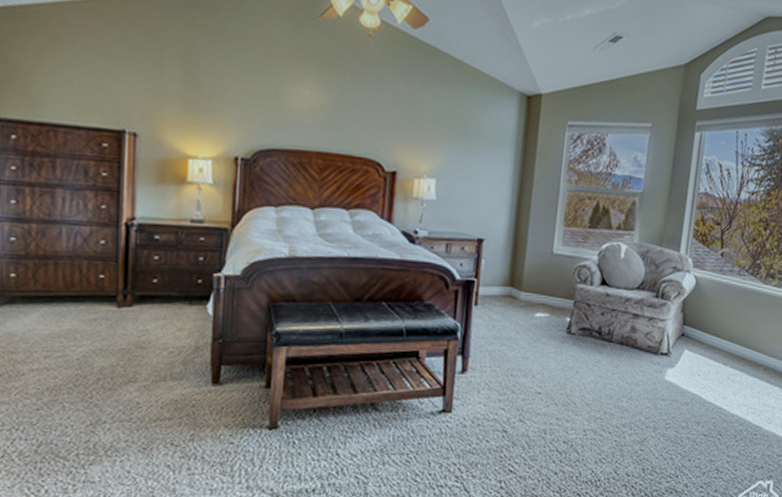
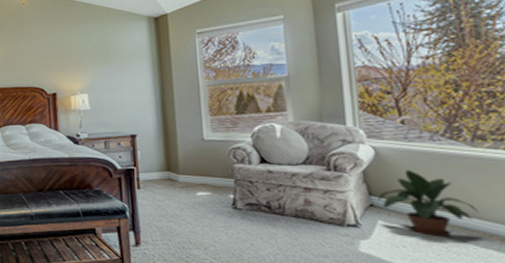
potted plant: none [689,302,755,366] -> present [378,170,478,236]

